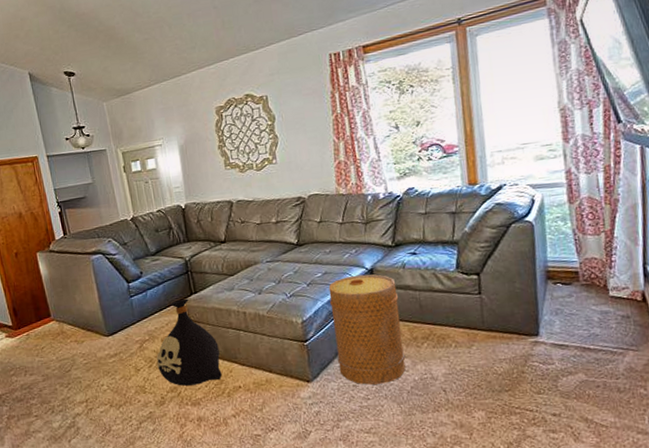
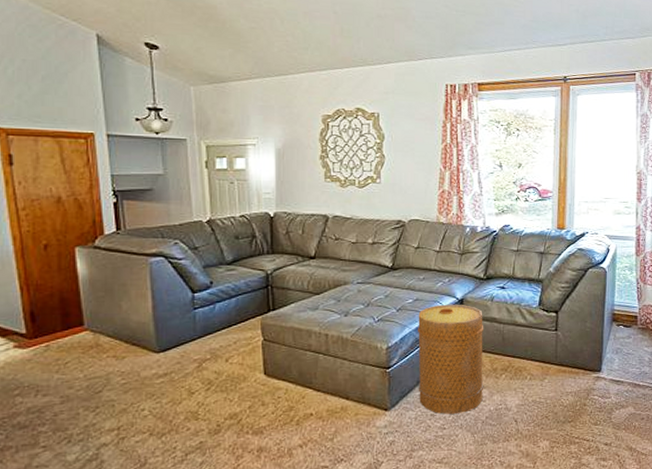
bag: present [156,298,222,386] -> none [216,315,293,413]

